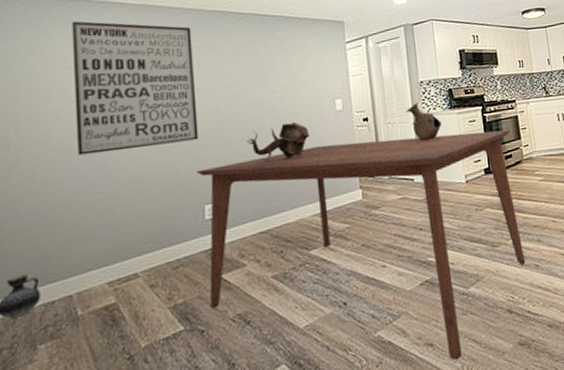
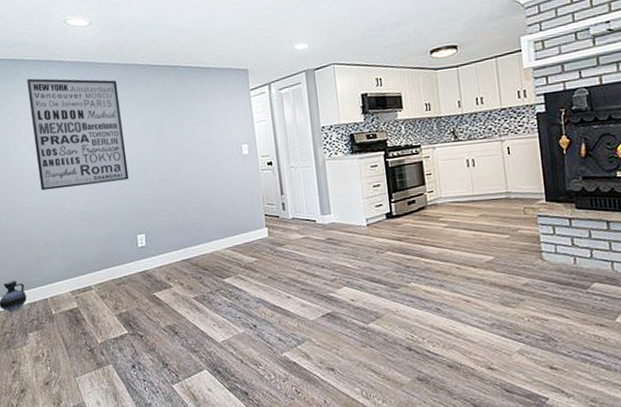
dining table: present [197,130,526,361] -> none [130,175,427,386]
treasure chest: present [245,121,310,161] -> none [166,164,220,199]
ceramic jug: present [406,101,442,141] -> none [308,146,343,185]

